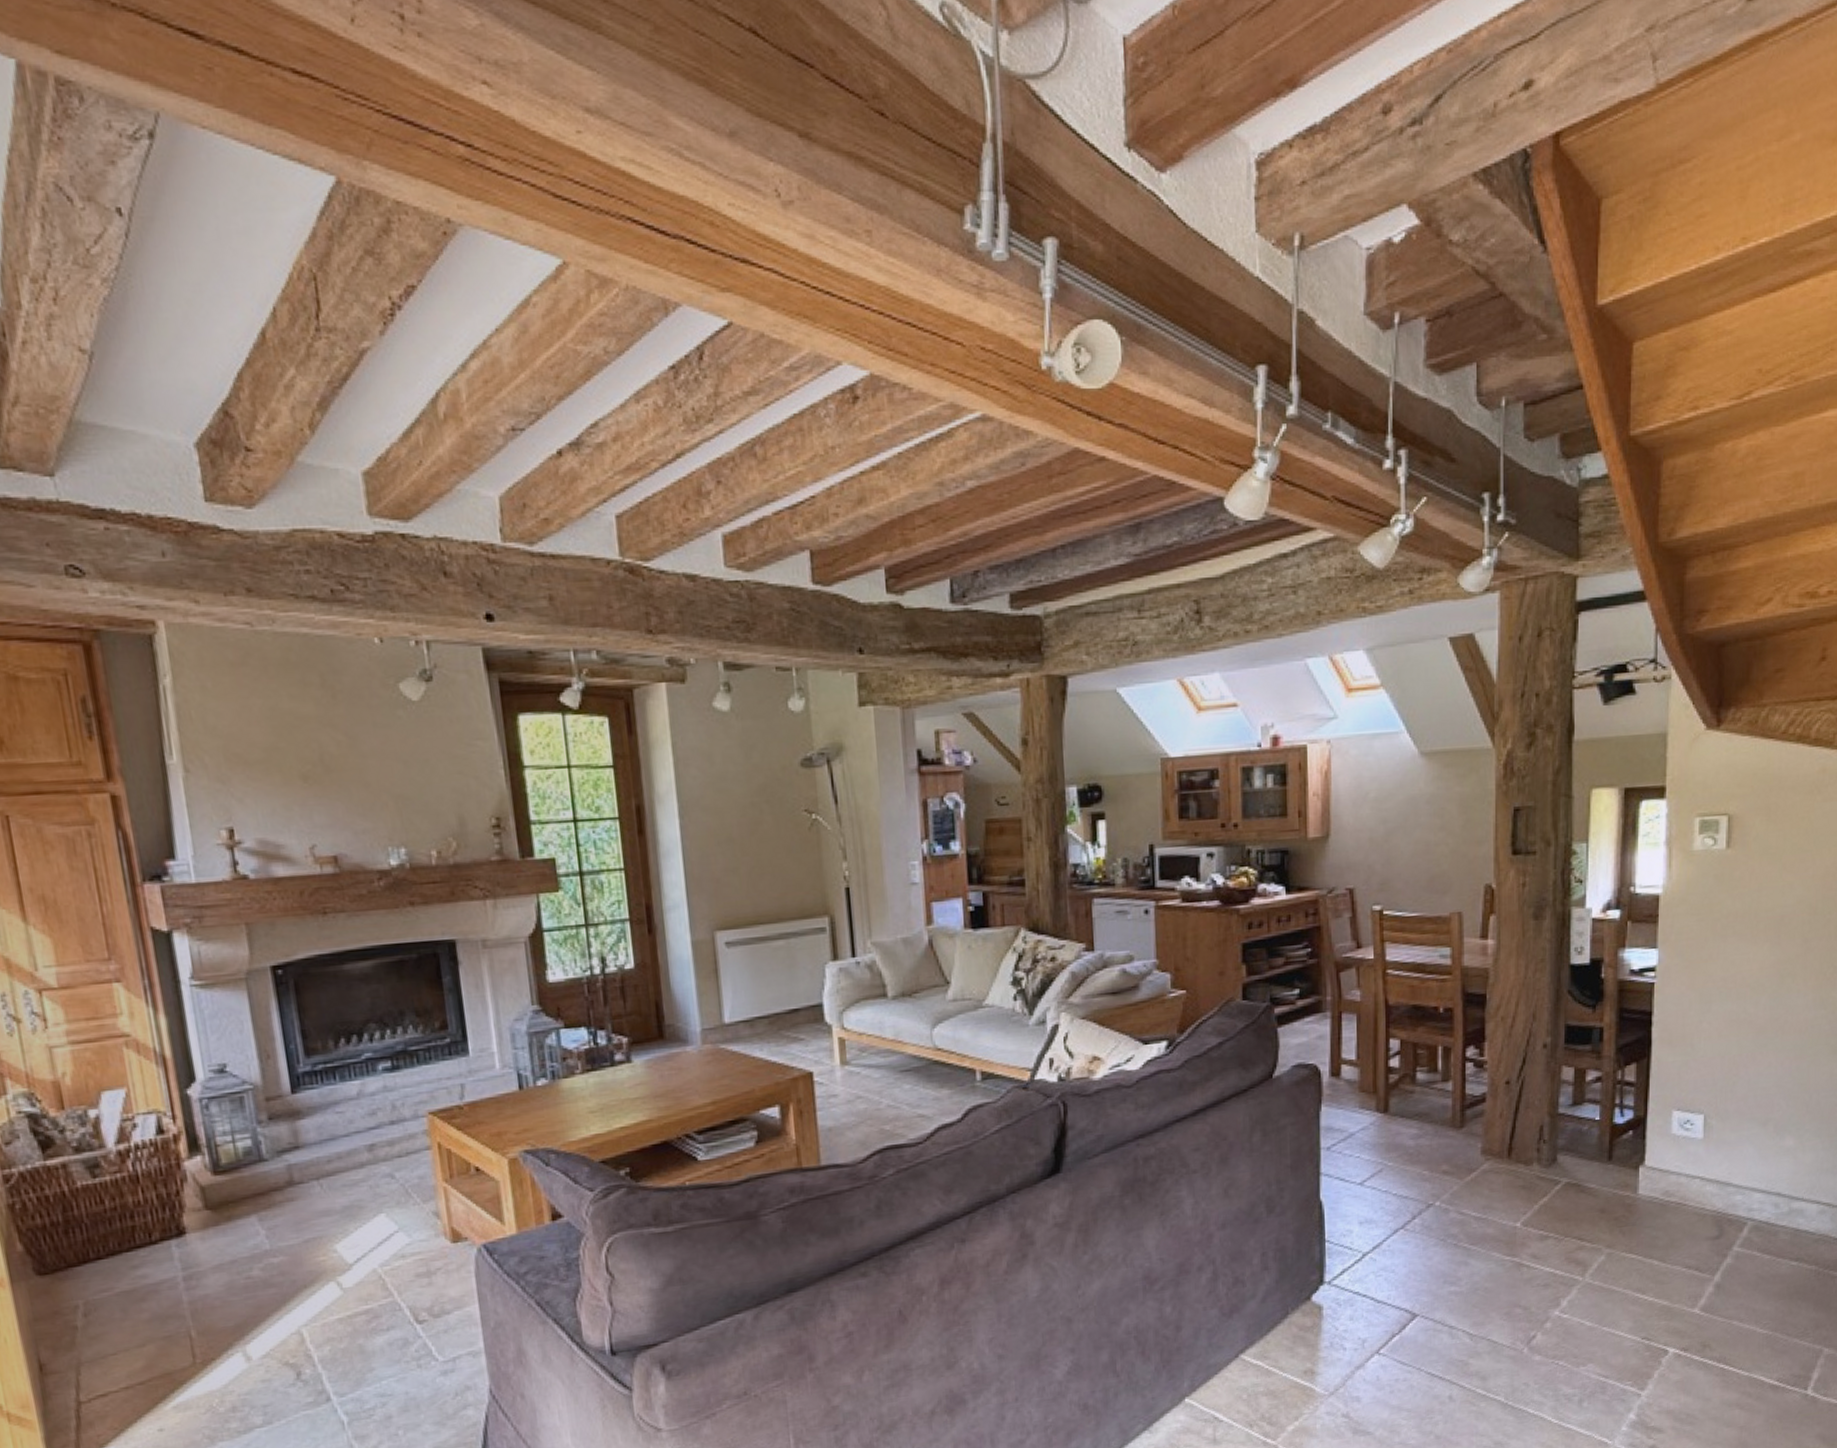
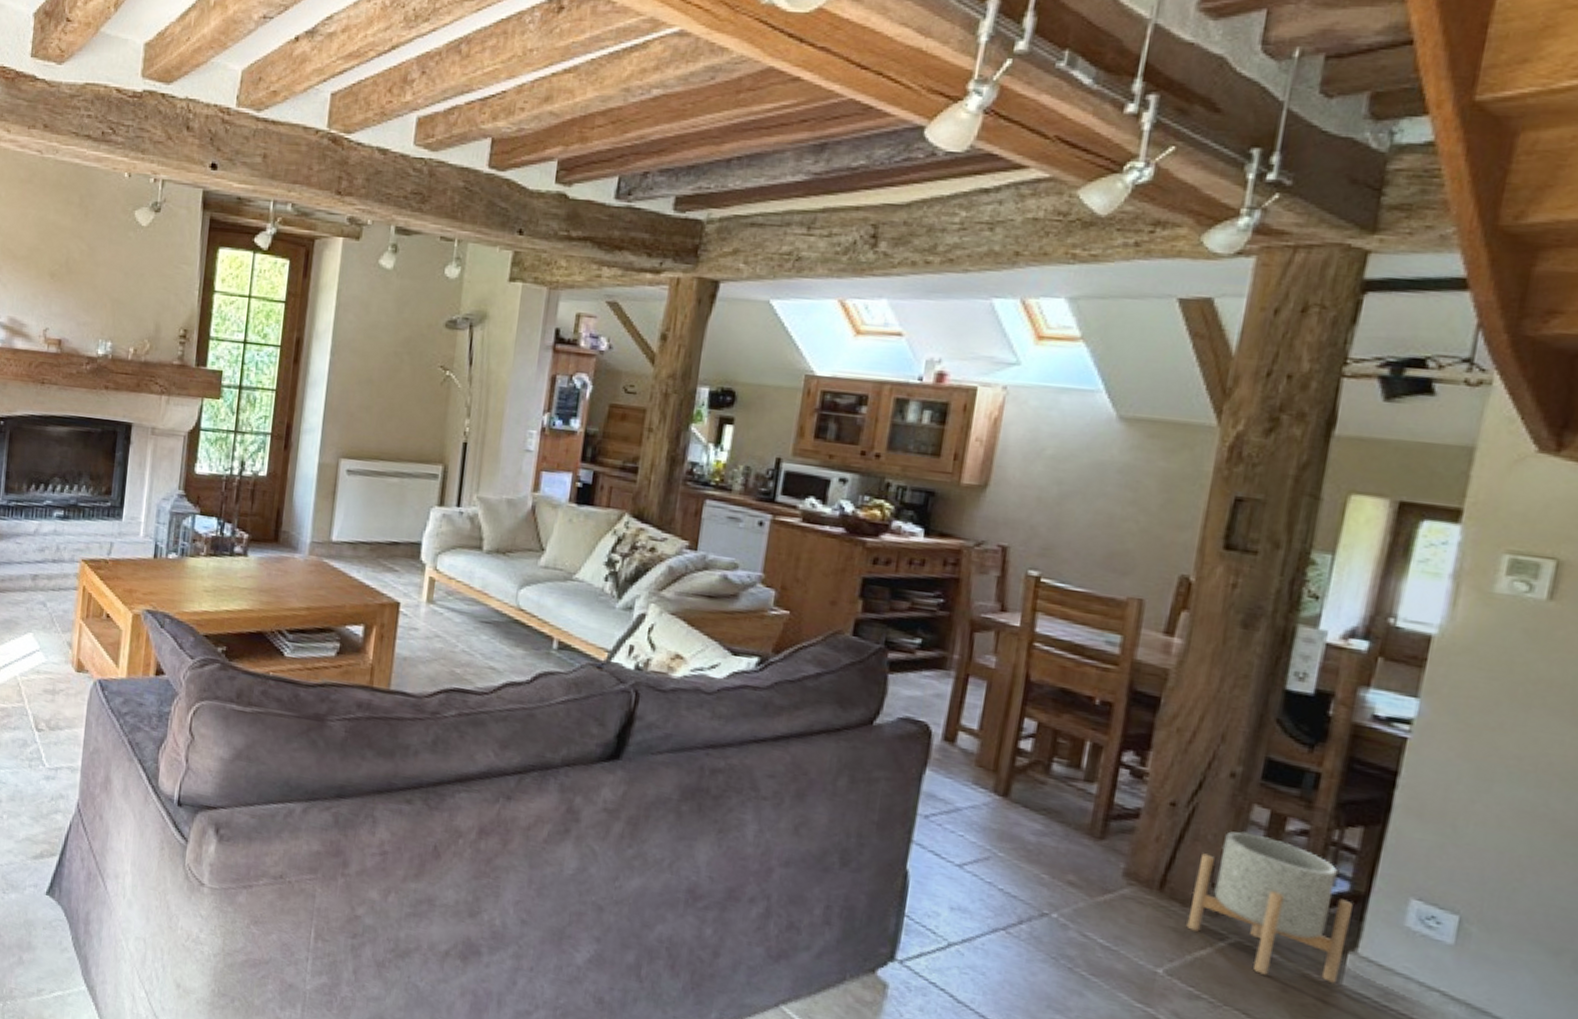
planter: none [1531,1090,1637,1204] -> present [1186,831,1353,983]

